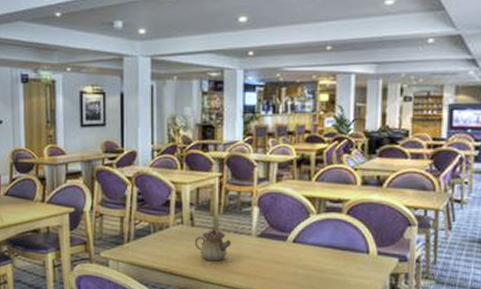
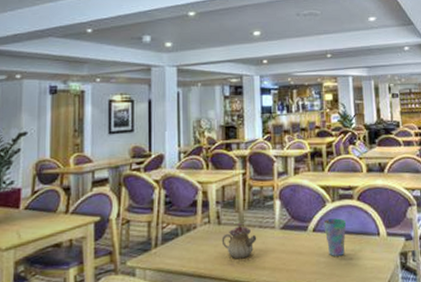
cup: none [305,231,332,270] -> present [323,218,347,256]

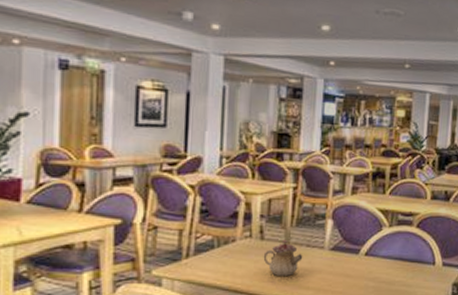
cup: present [323,218,347,256] -> none [377,244,402,282]

